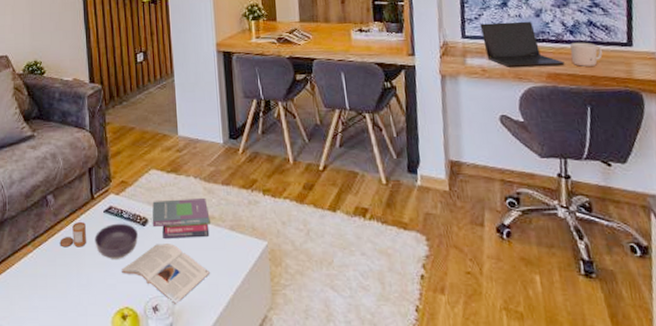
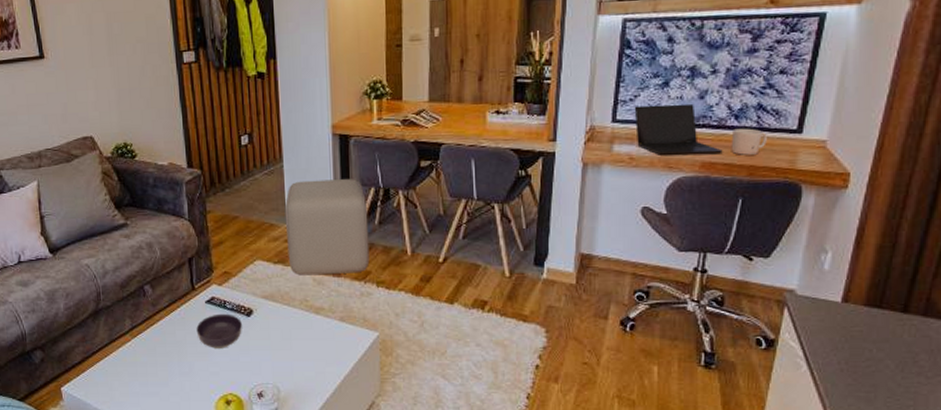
candle: present [59,221,86,248] -> none [159,311,187,337]
magazine: present [122,244,210,306] -> none [225,334,317,392]
books: present [152,197,210,238] -> none [257,289,319,329]
pouf: none [176,92,255,184] -> present [284,179,370,276]

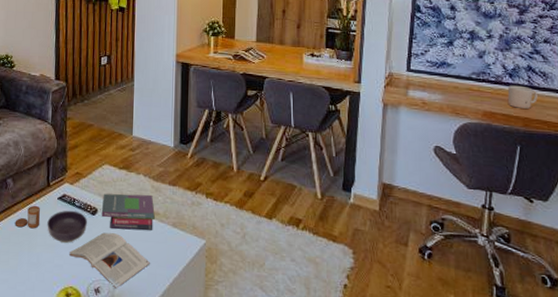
candle: none [159,311,187,337] -> present [15,205,40,229]
magazine: none [225,334,317,392] -> present [69,232,150,290]
books: none [257,289,319,329] -> present [101,193,155,231]
pouf: present [284,179,370,276] -> none [132,99,202,184]
laptop: present [634,103,723,155] -> none [425,59,501,106]

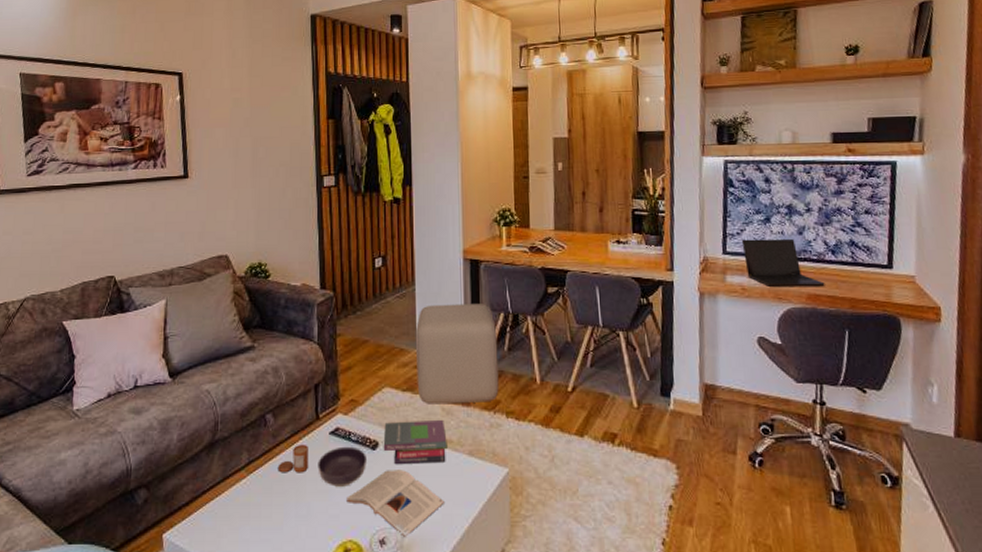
pouf: none [132,99,202,184] -> present [415,304,499,404]
laptop: none [425,59,501,106] -> present [741,238,825,287]
mug: present [507,85,538,109] -> none [830,262,863,288]

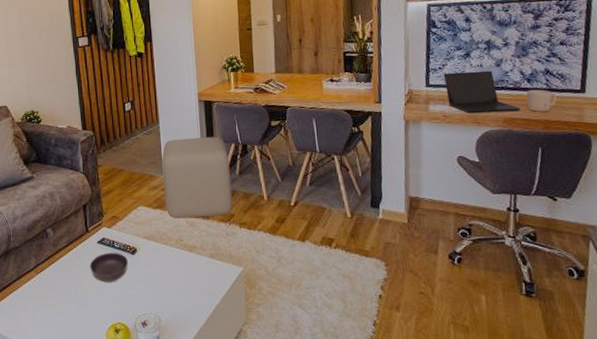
candle: present [277,444,308,473] -> none [59,251,82,273]
magazine: present [347,470,444,538] -> none [114,269,192,321]
books: present [383,419,447,464] -> none [140,230,192,265]
mug: none [830,262,863,288] -> present [526,89,557,112]

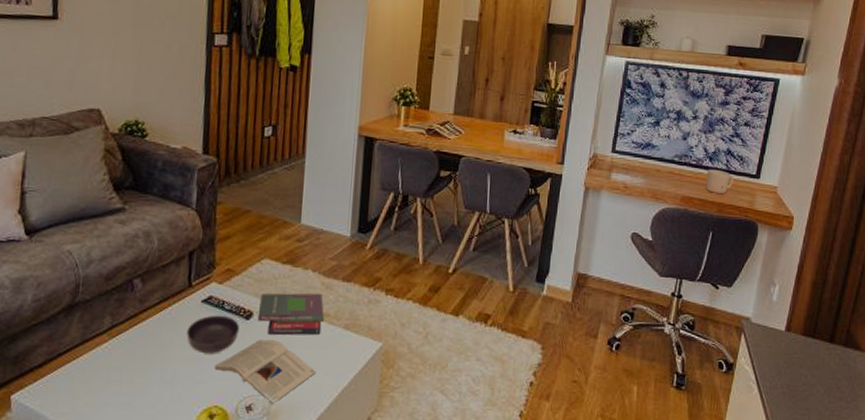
magazine: none [114,269,192,321] -> present [215,340,315,405]
books: none [140,230,192,265] -> present [257,293,324,335]
pouf: present [161,137,233,219] -> none [298,179,385,279]
laptop: present [443,70,521,113] -> none [630,140,699,191]

